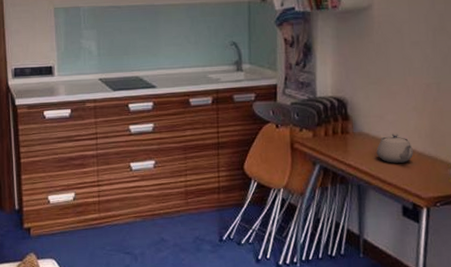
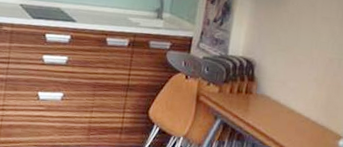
teapot: present [376,133,413,163] -> none [274,99,308,129]

